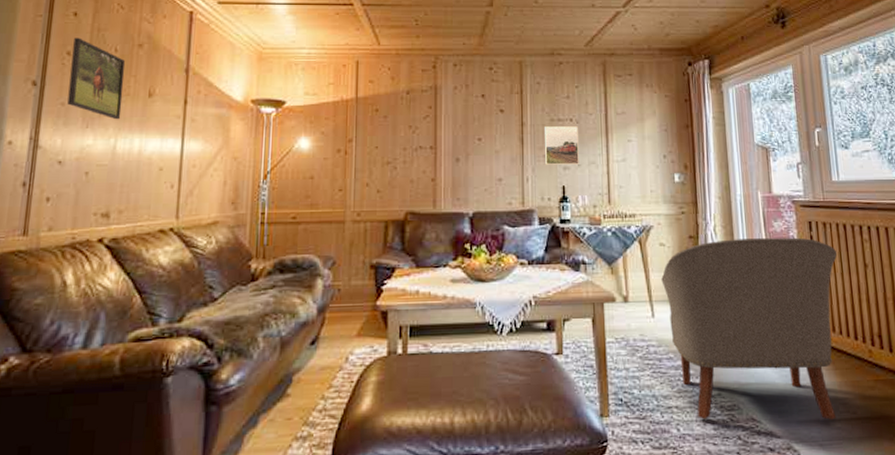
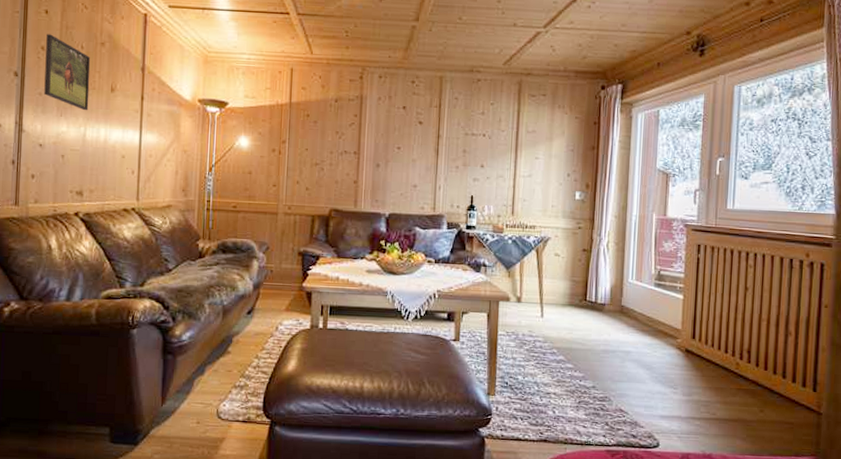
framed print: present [545,126,579,165] -> none [457,140,490,177]
chair: present [661,237,838,420] -> none [553,255,721,418]

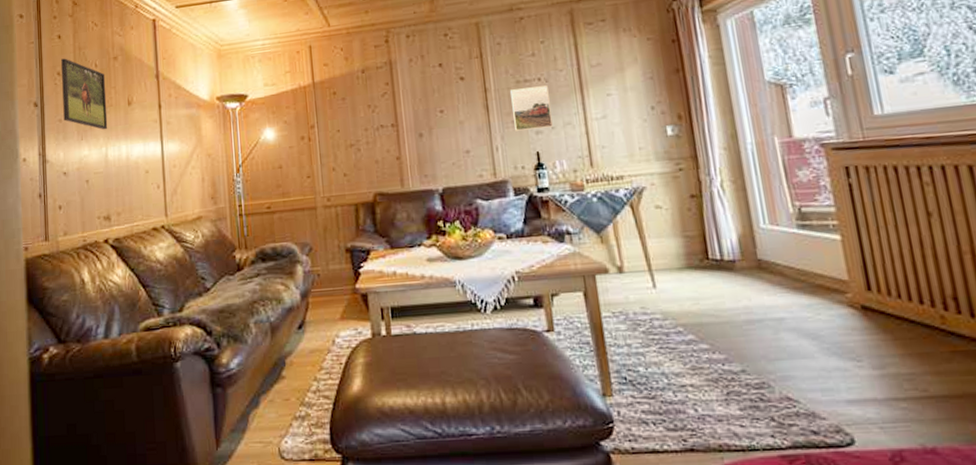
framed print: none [457,140,490,177] -> present [510,85,553,131]

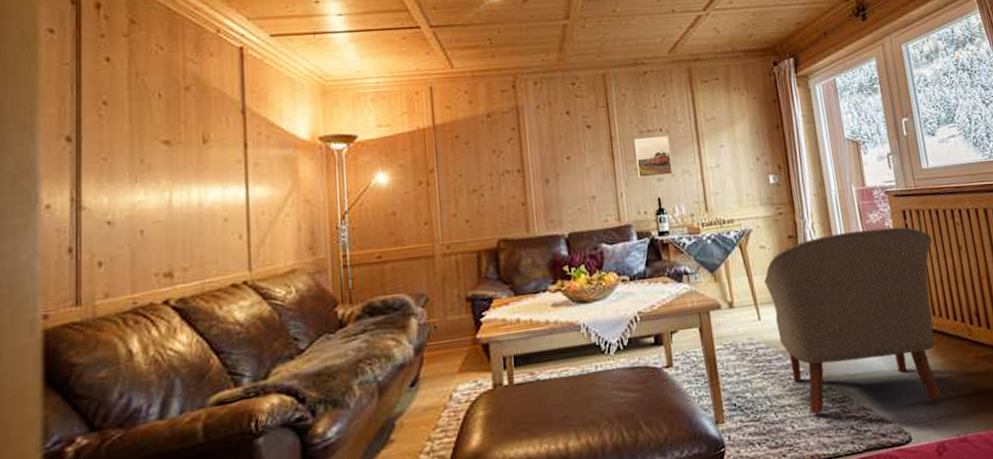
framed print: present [61,58,108,130] -> none [109,85,174,171]
chair: none [660,187,900,399] -> present [764,227,942,414]

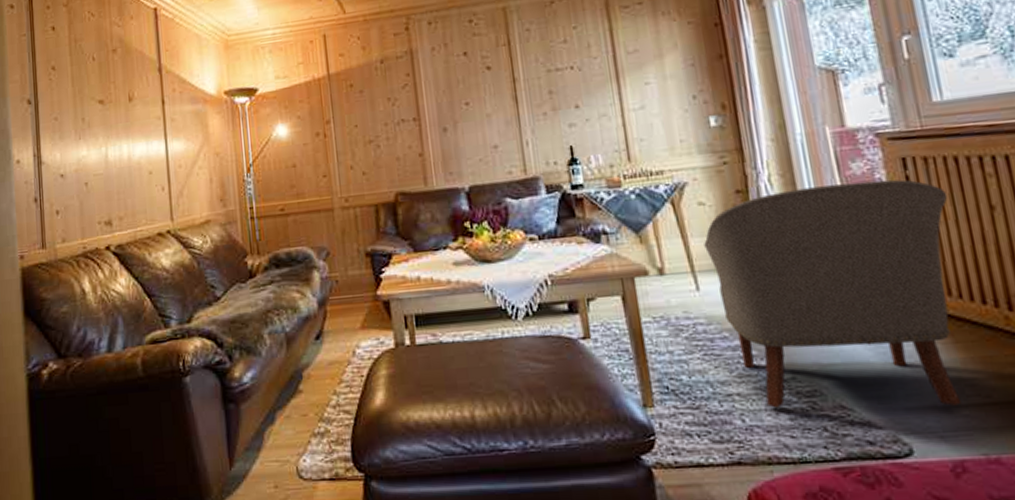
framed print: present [634,136,673,178] -> none [541,74,587,124]

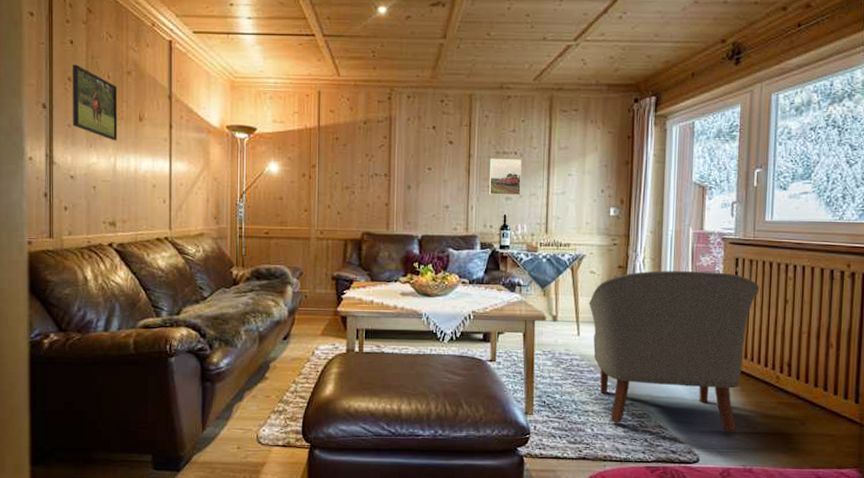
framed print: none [56,51,108,129] -> present [73,64,118,141]
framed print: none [541,74,587,124] -> present [489,159,522,196]

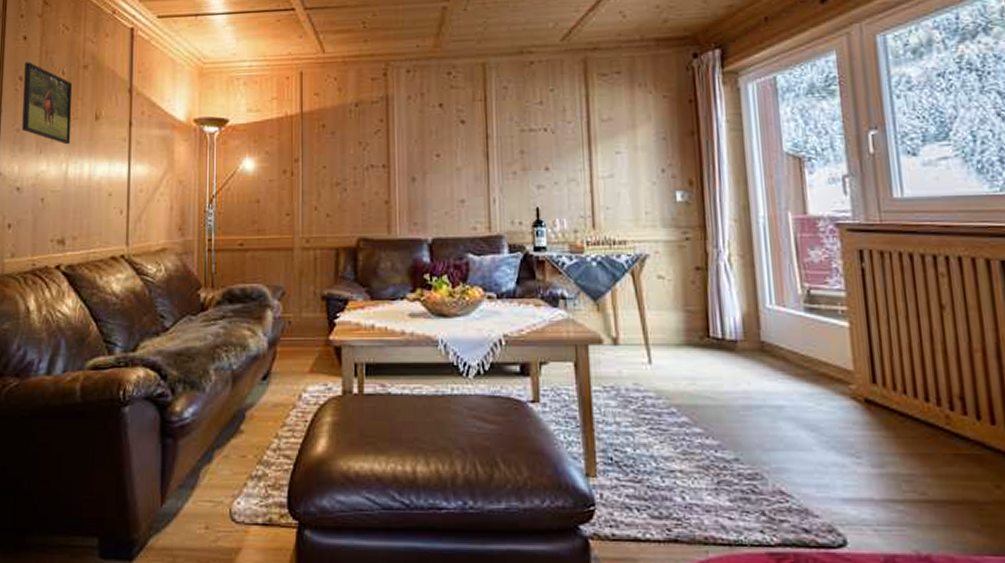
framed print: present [489,159,522,196] -> none [514,137,556,183]
chair: present [589,271,760,432] -> none [660,270,901,500]

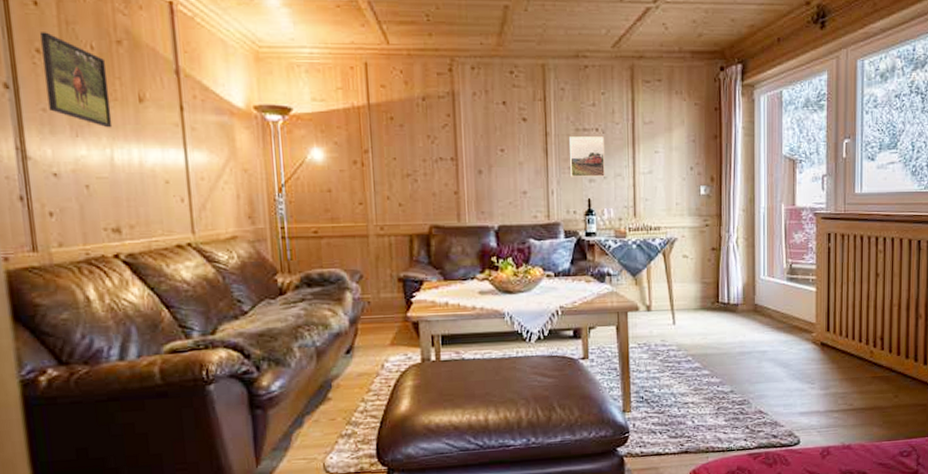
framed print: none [514,137,556,183] -> present [570,136,605,177]

